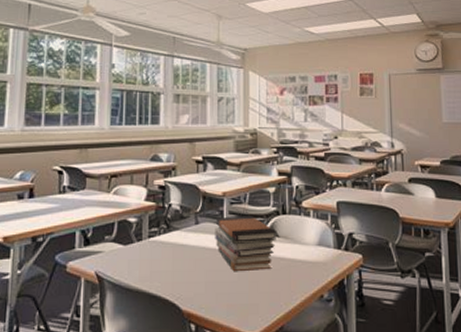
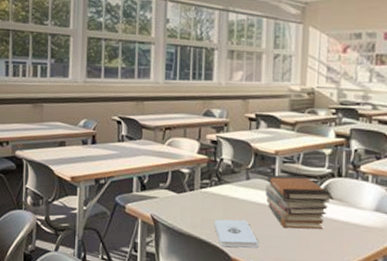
notepad: none [164,267,209,299] -> present [214,219,258,248]

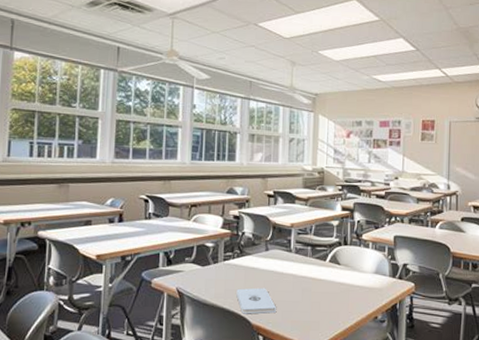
book stack: present [265,175,330,230] -> none [282,245,338,294]

